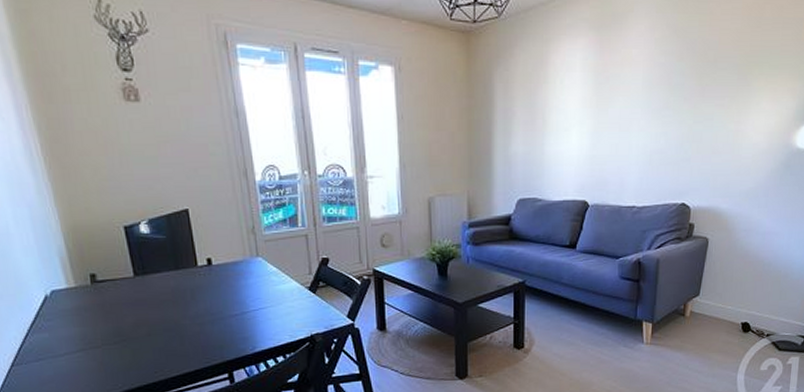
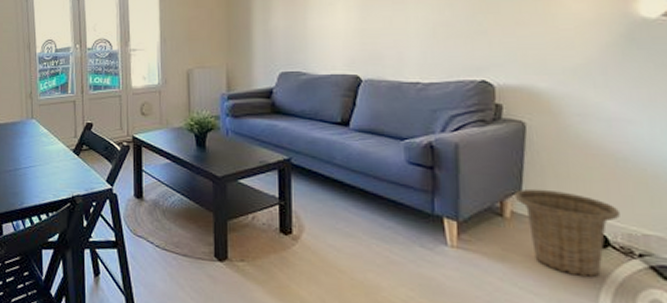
basket: none [694,292,760,355] -> present [514,188,620,277]

